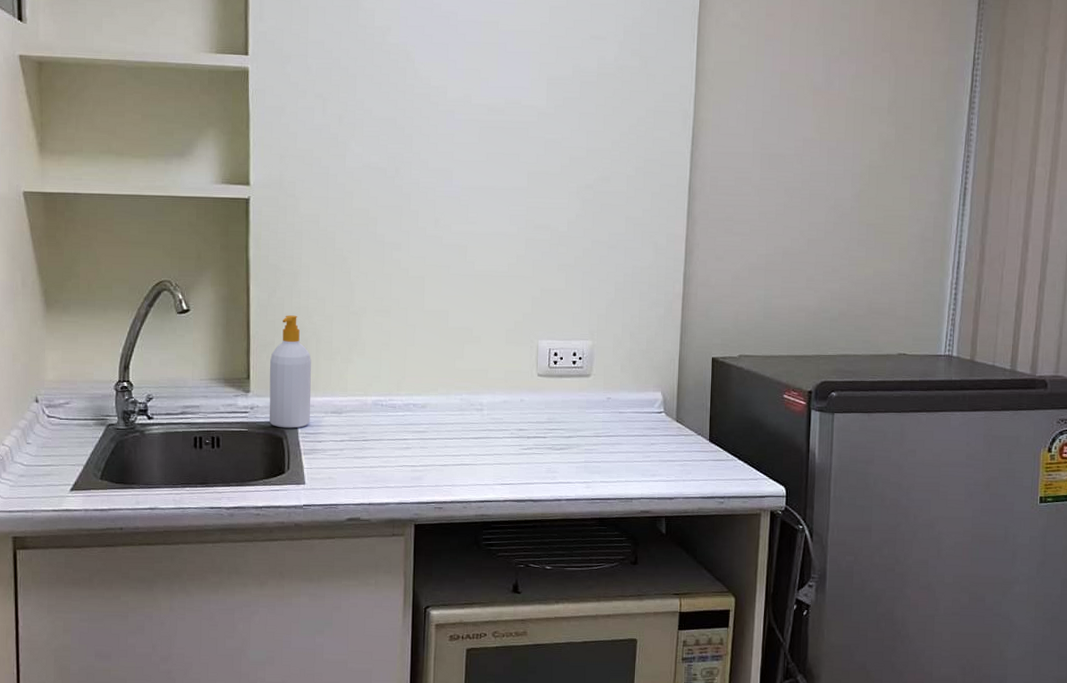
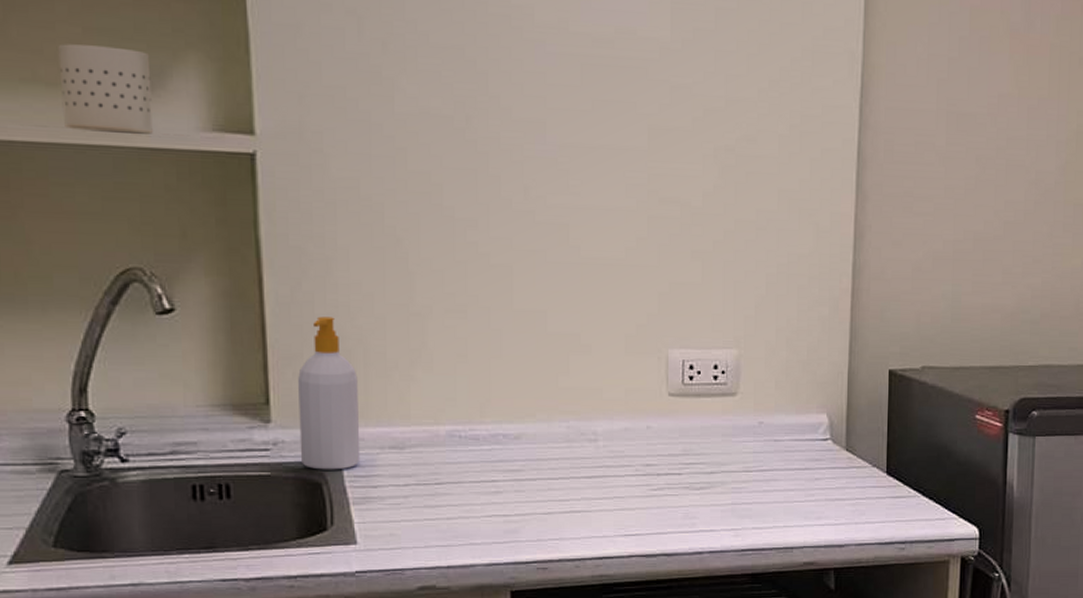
mug: none [124,126,184,187] -> present [56,44,153,134]

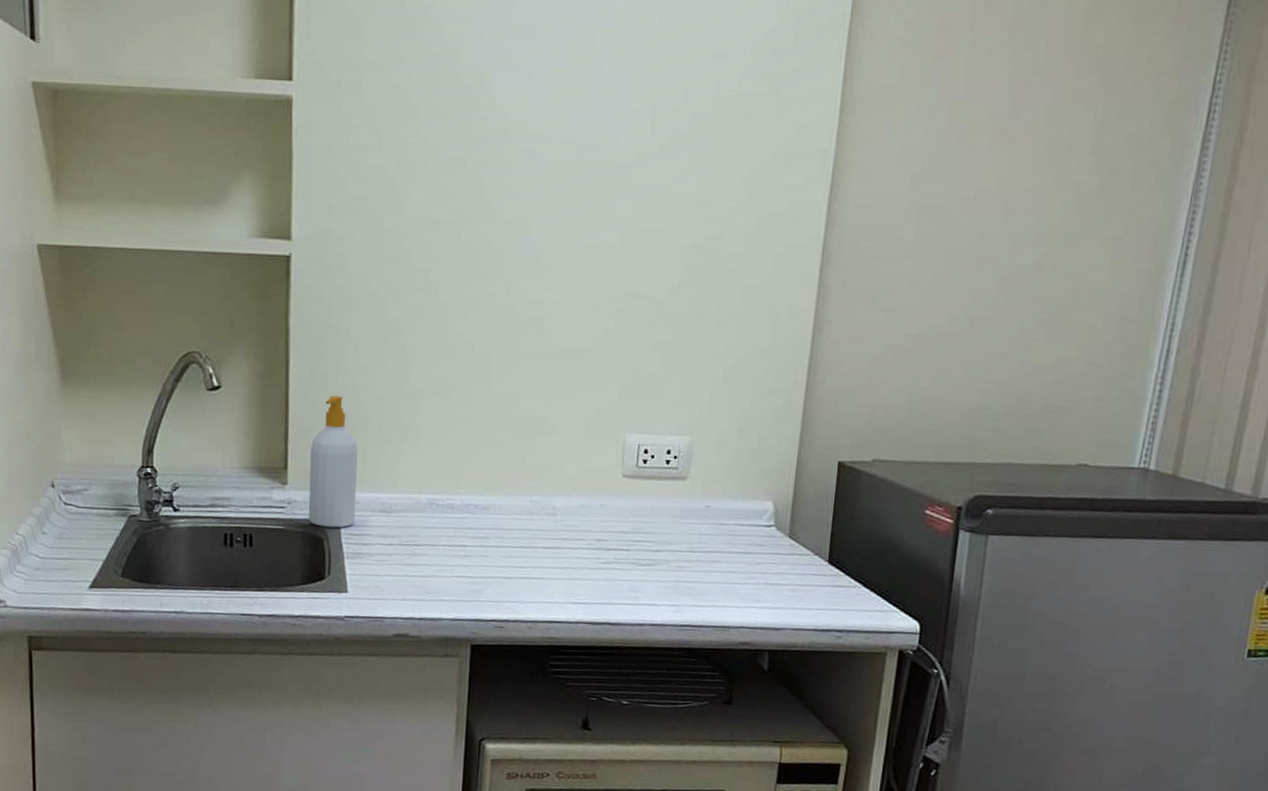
mug: present [56,44,153,134] -> none [149,168,217,241]

